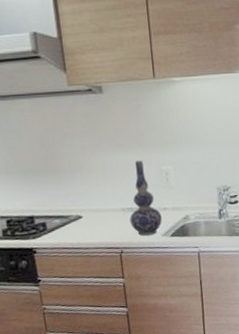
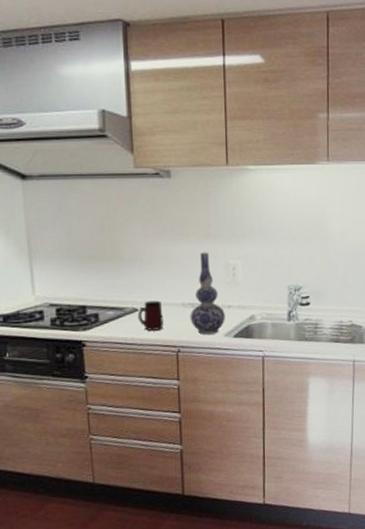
mug: none [81,207,106,235] -> present [137,300,164,331]

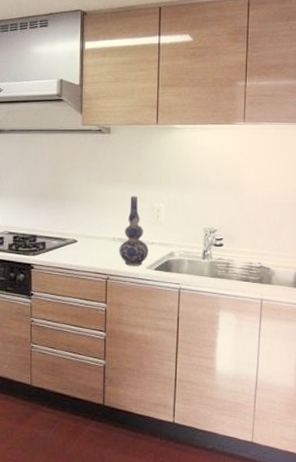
mug: present [137,300,164,331] -> none [76,234,97,259]

